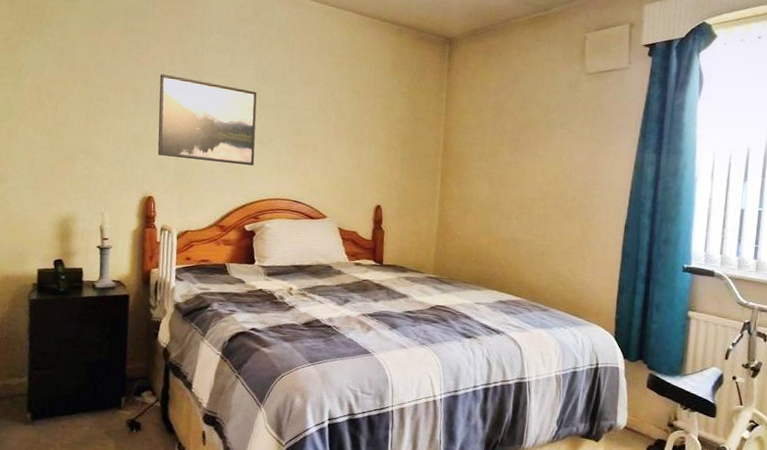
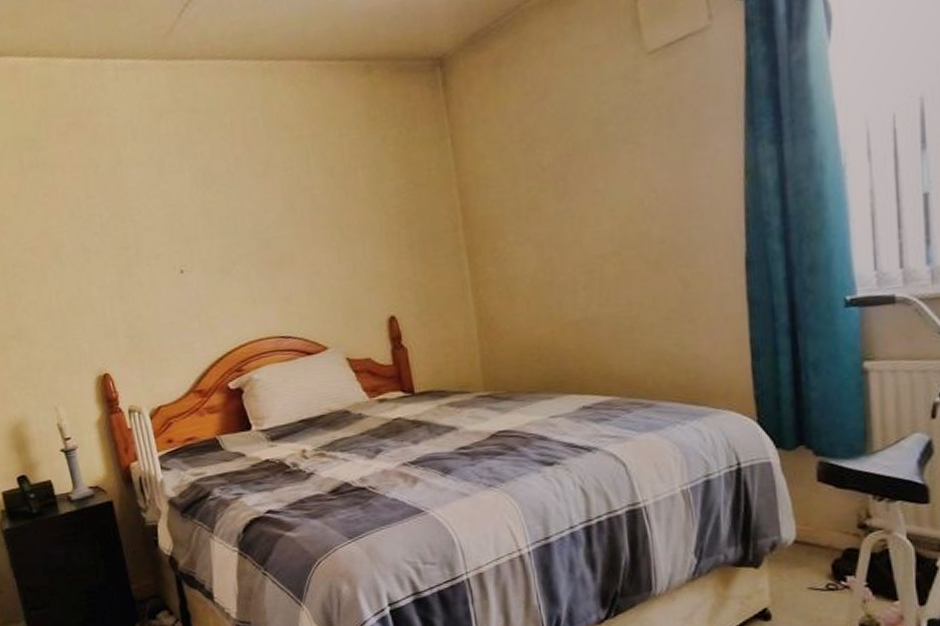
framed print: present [157,73,257,166] -> none [78,205,221,319]

